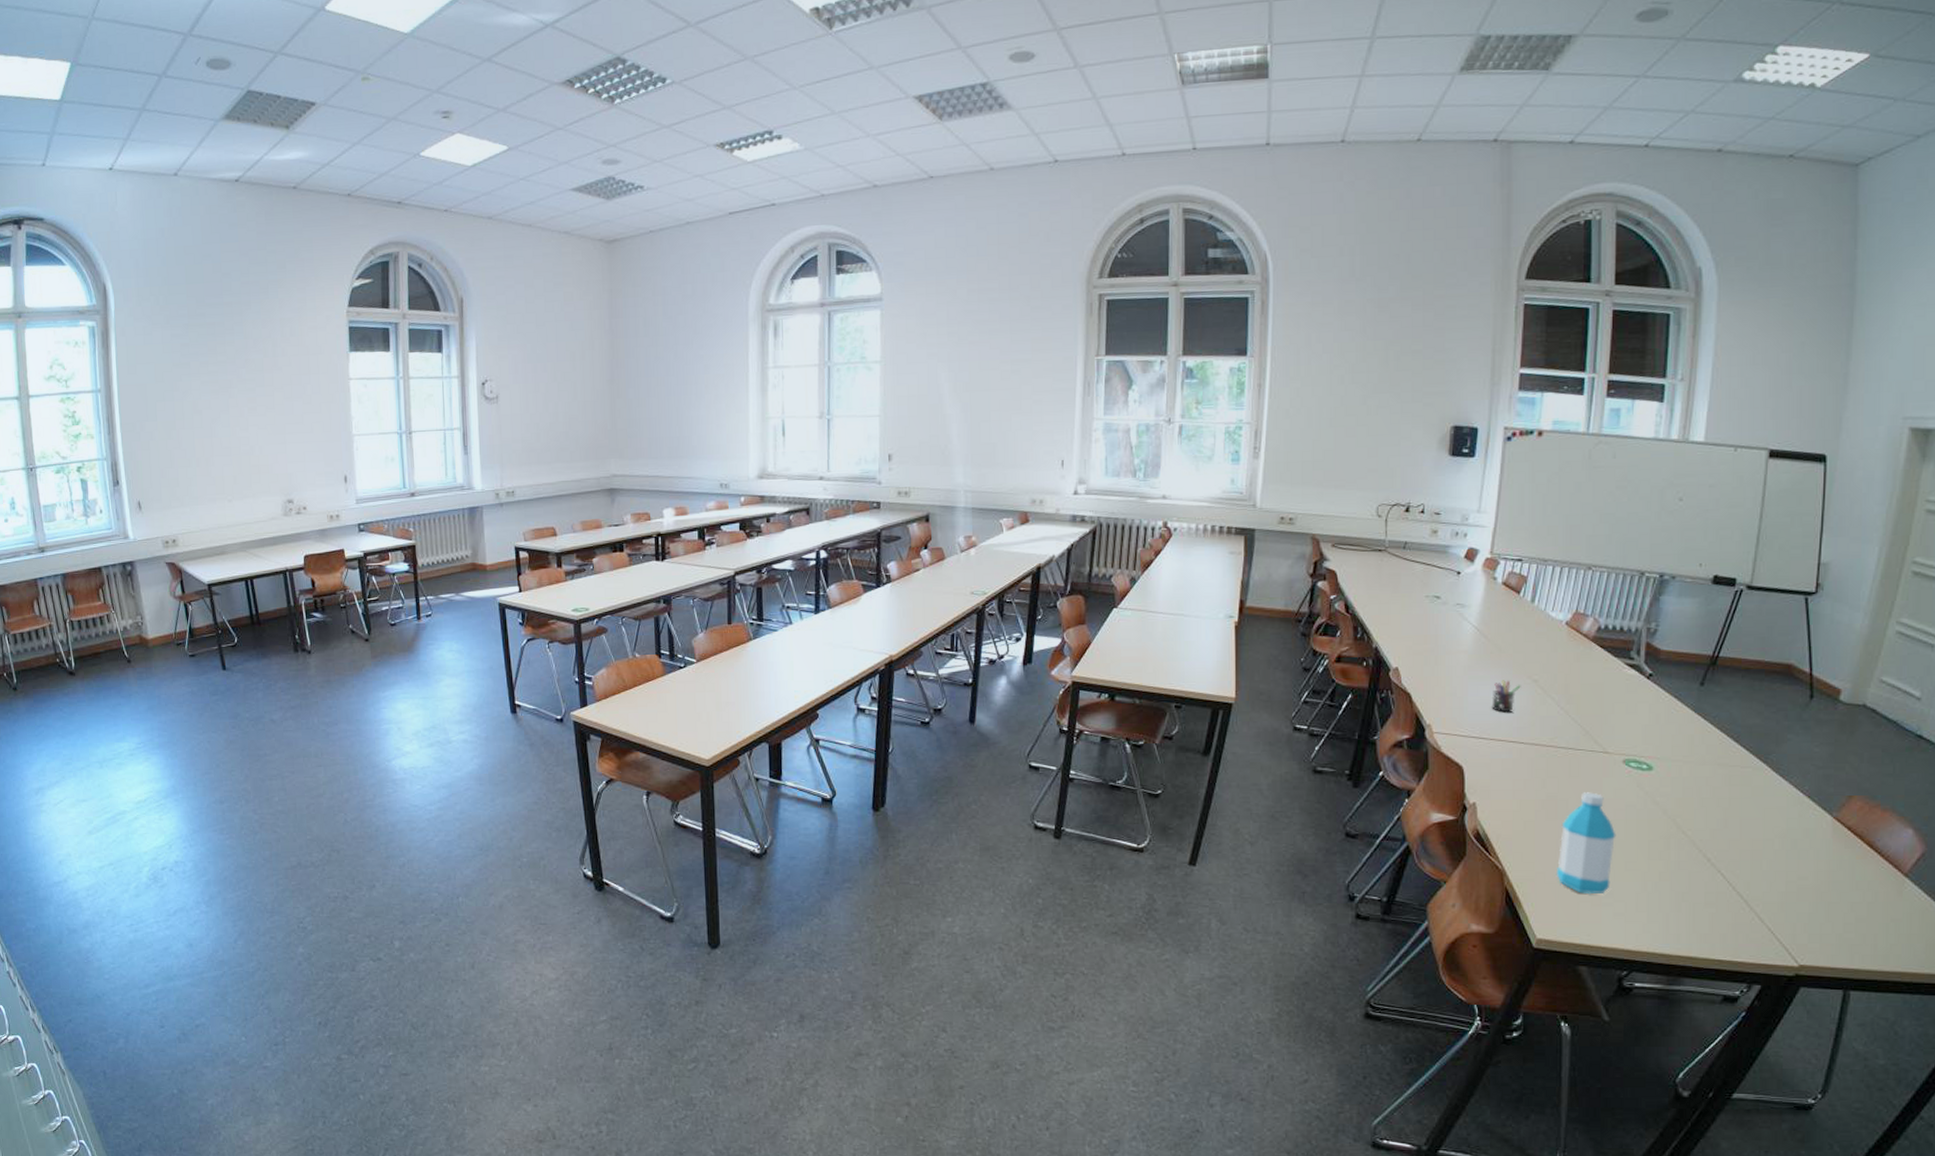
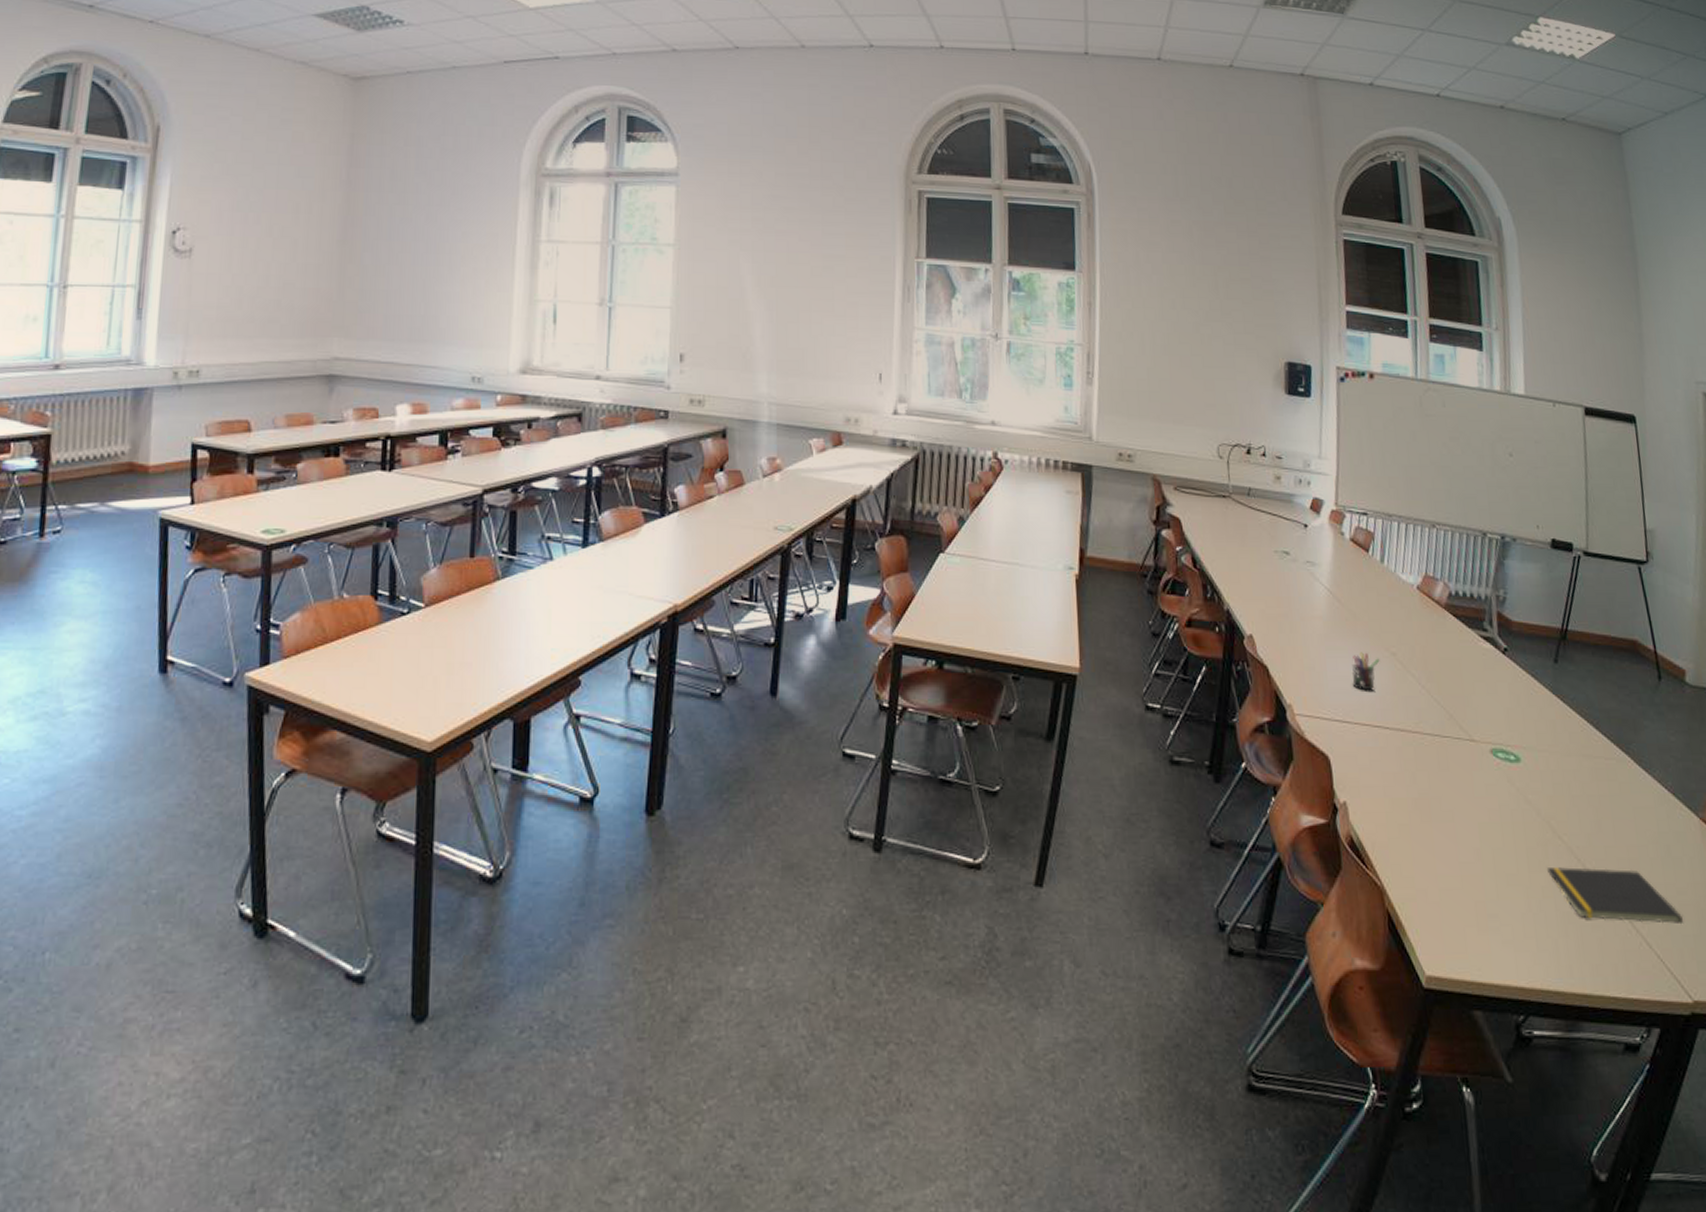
water bottle: present [1556,792,1616,894] -> none [1437,789,1495,916]
notepad: none [1666,856,1800,904] -> present [1546,867,1683,925]

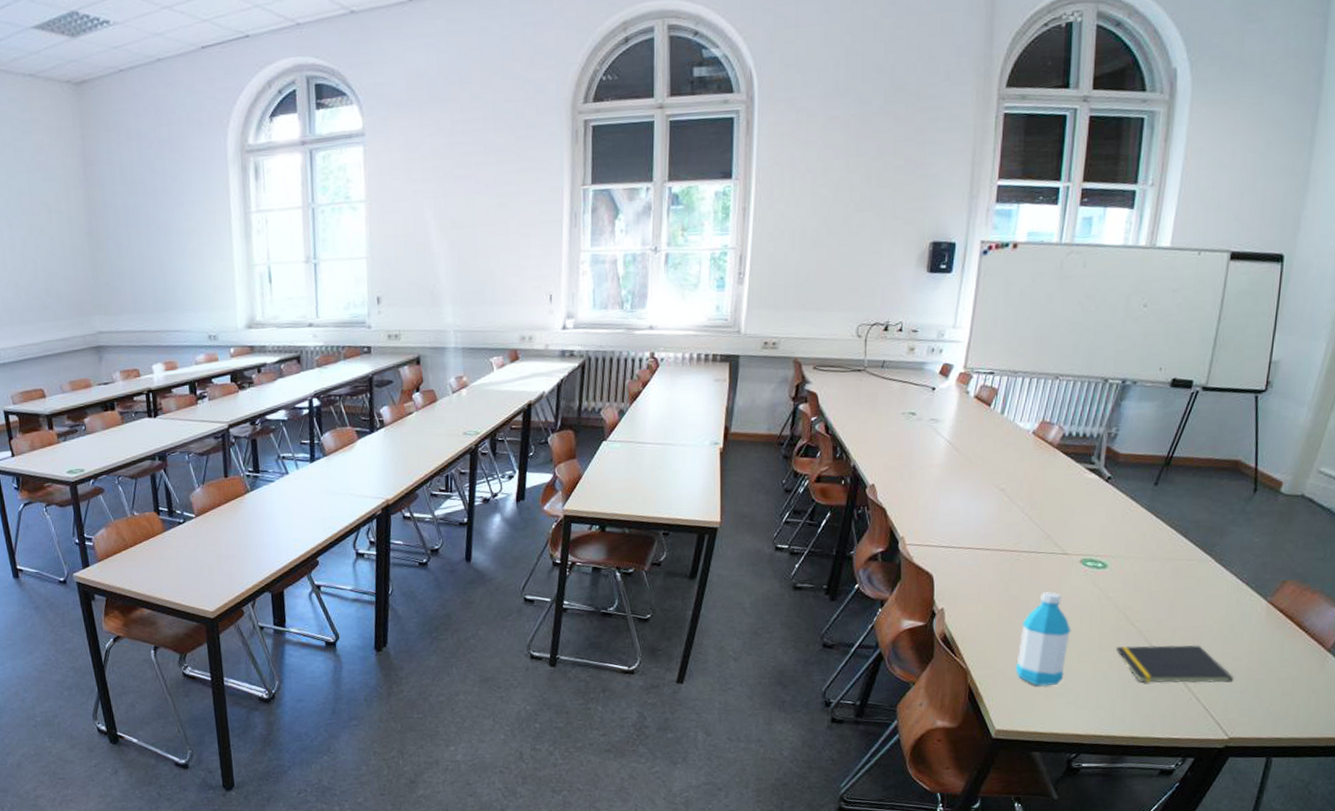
pen holder: present [1351,652,1380,691] -> none [961,490,989,522]
water bottle: none [1437,789,1495,916] -> present [1015,592,1071,686]

